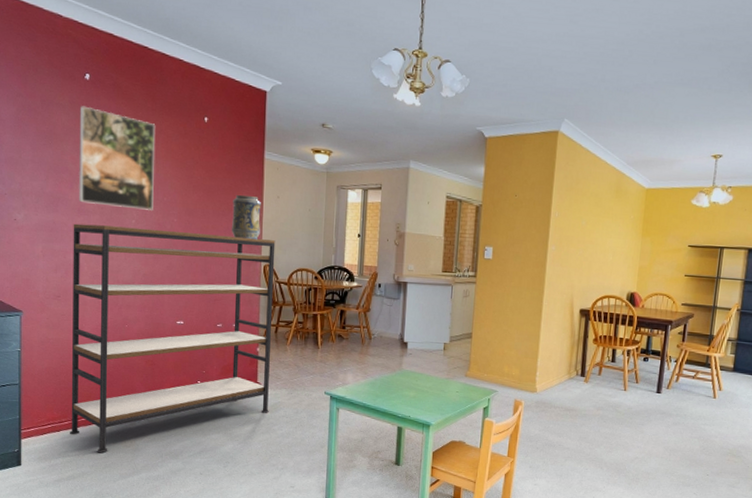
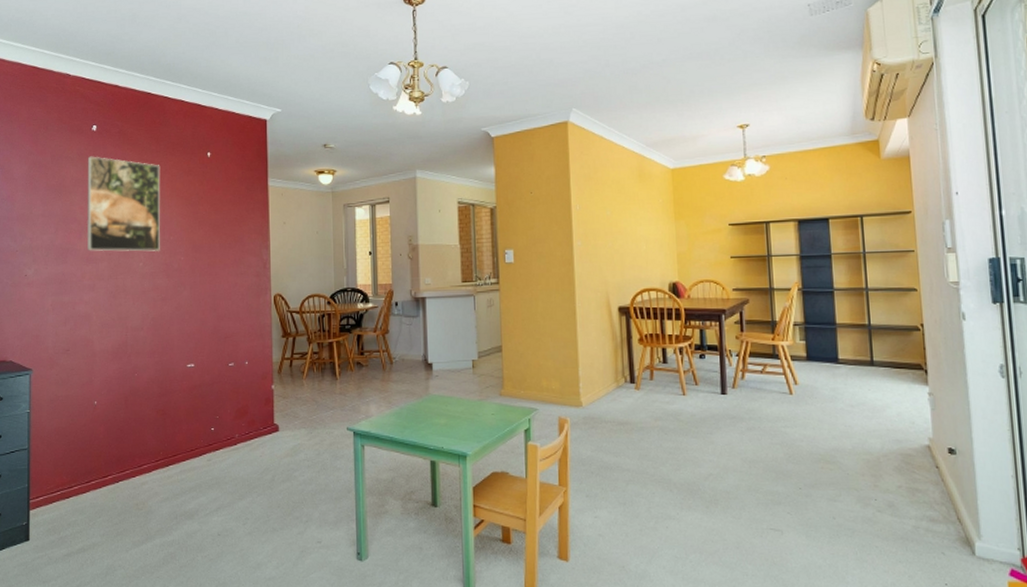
shelving unit: present [70,223,276,453] -> none [80,267,288,520]
decorative vase: present [231,194,261,240] -> none [238,224,268,270]

